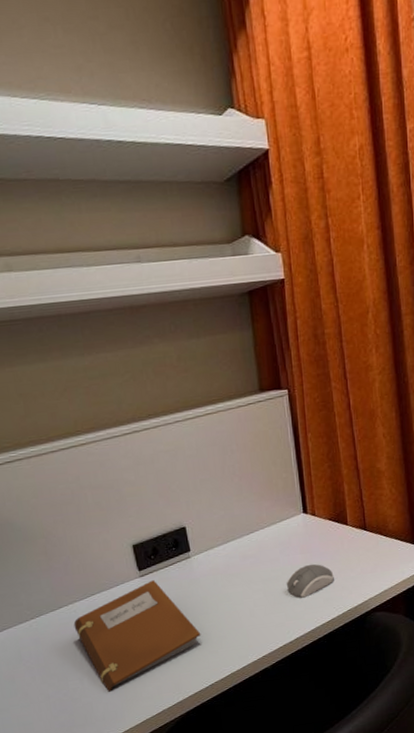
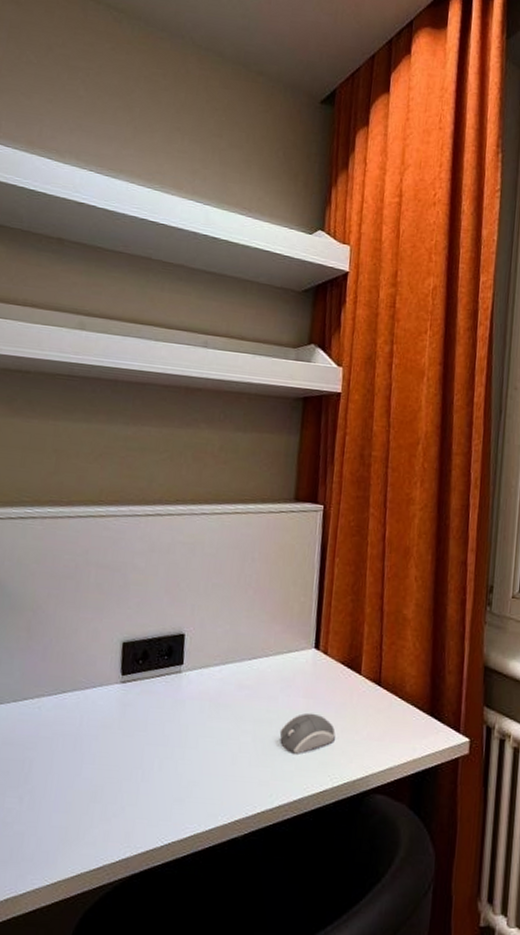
notebook: present [73,580,201,692] -> none [32,690,171,824]

